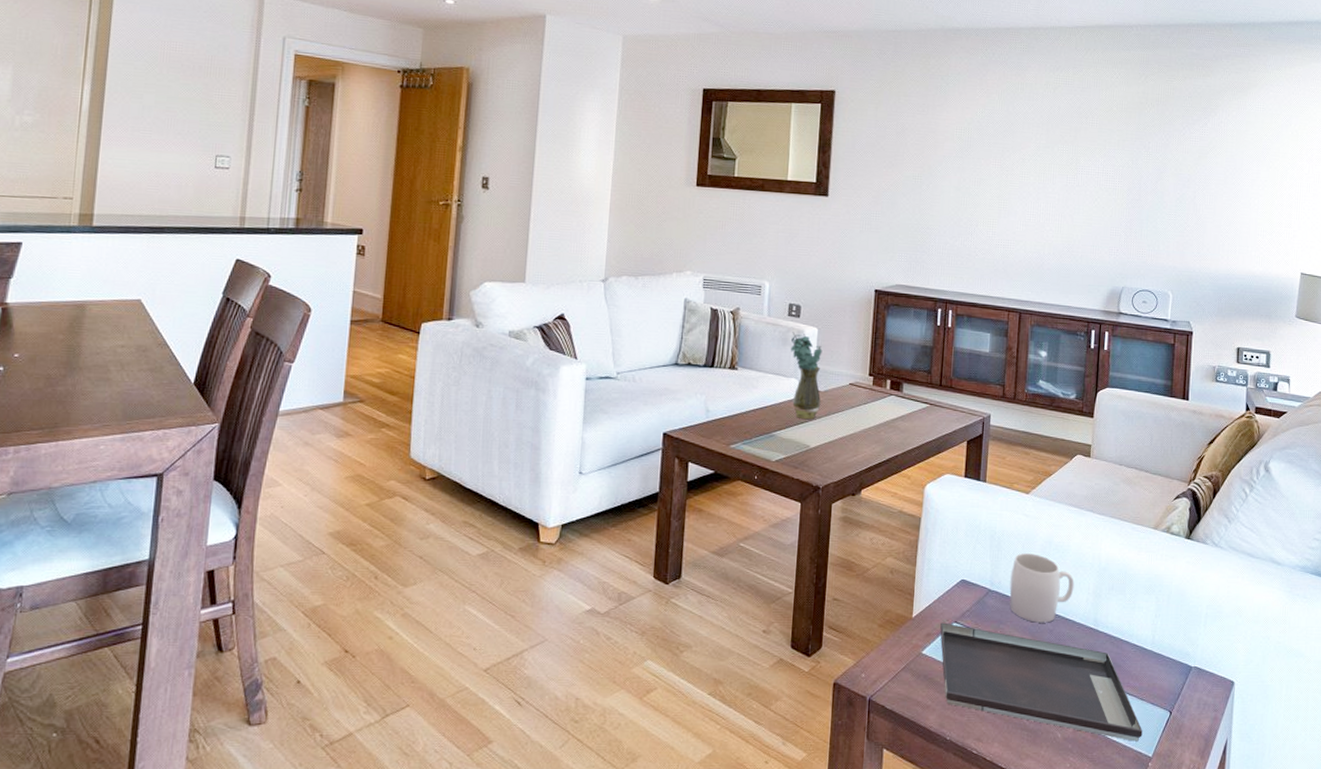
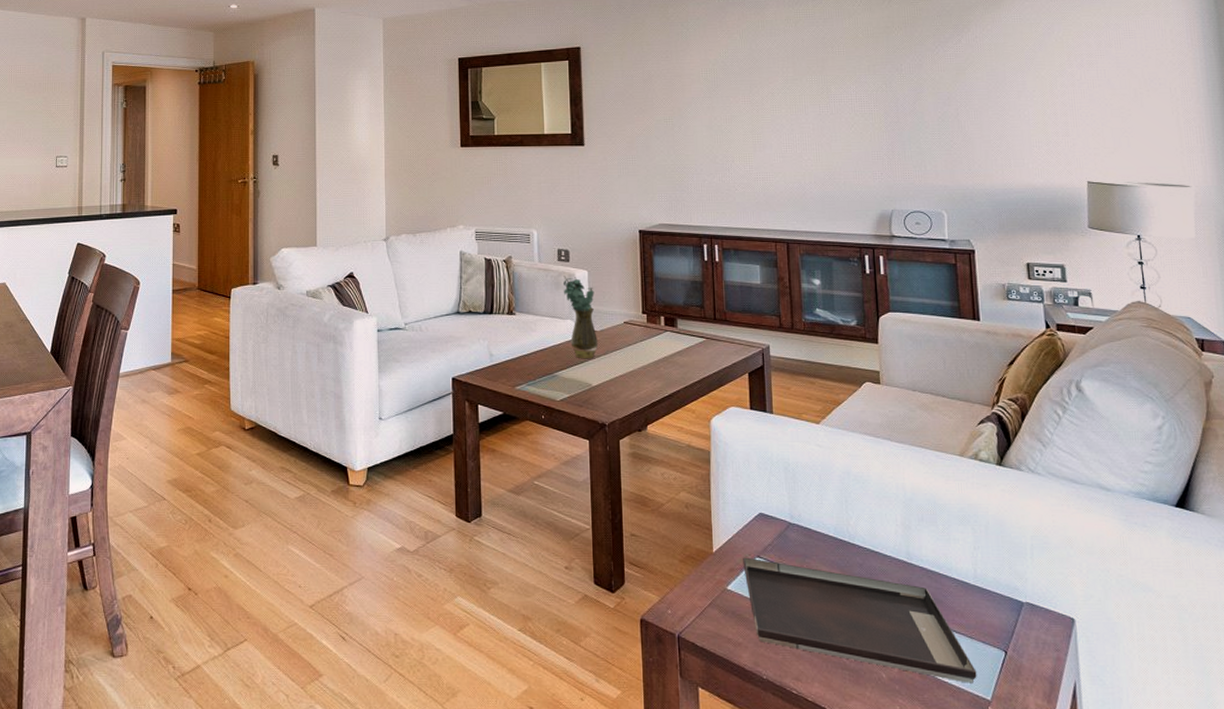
mug: present [1009,553,1075,623] -> none [810,485,880,557]

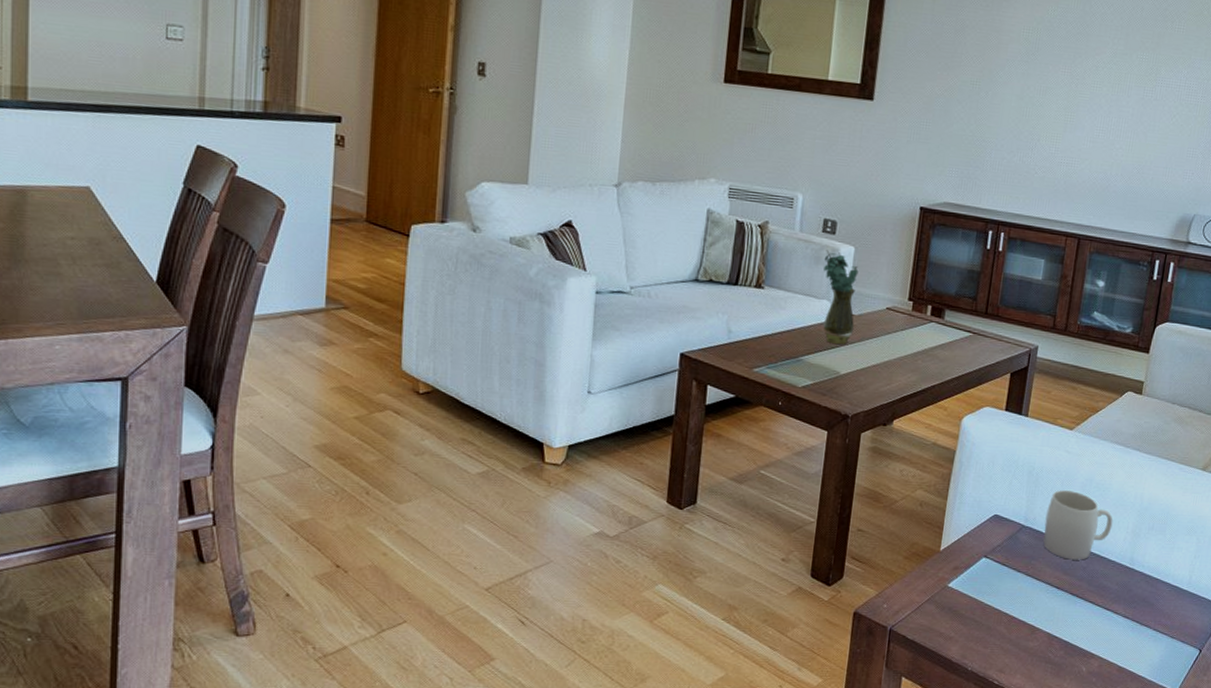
tray: present [743,557,977,683] -> none [968,556,1170,677]
mug: none [810,485,880,557] -> present [1043,490,1113,560]

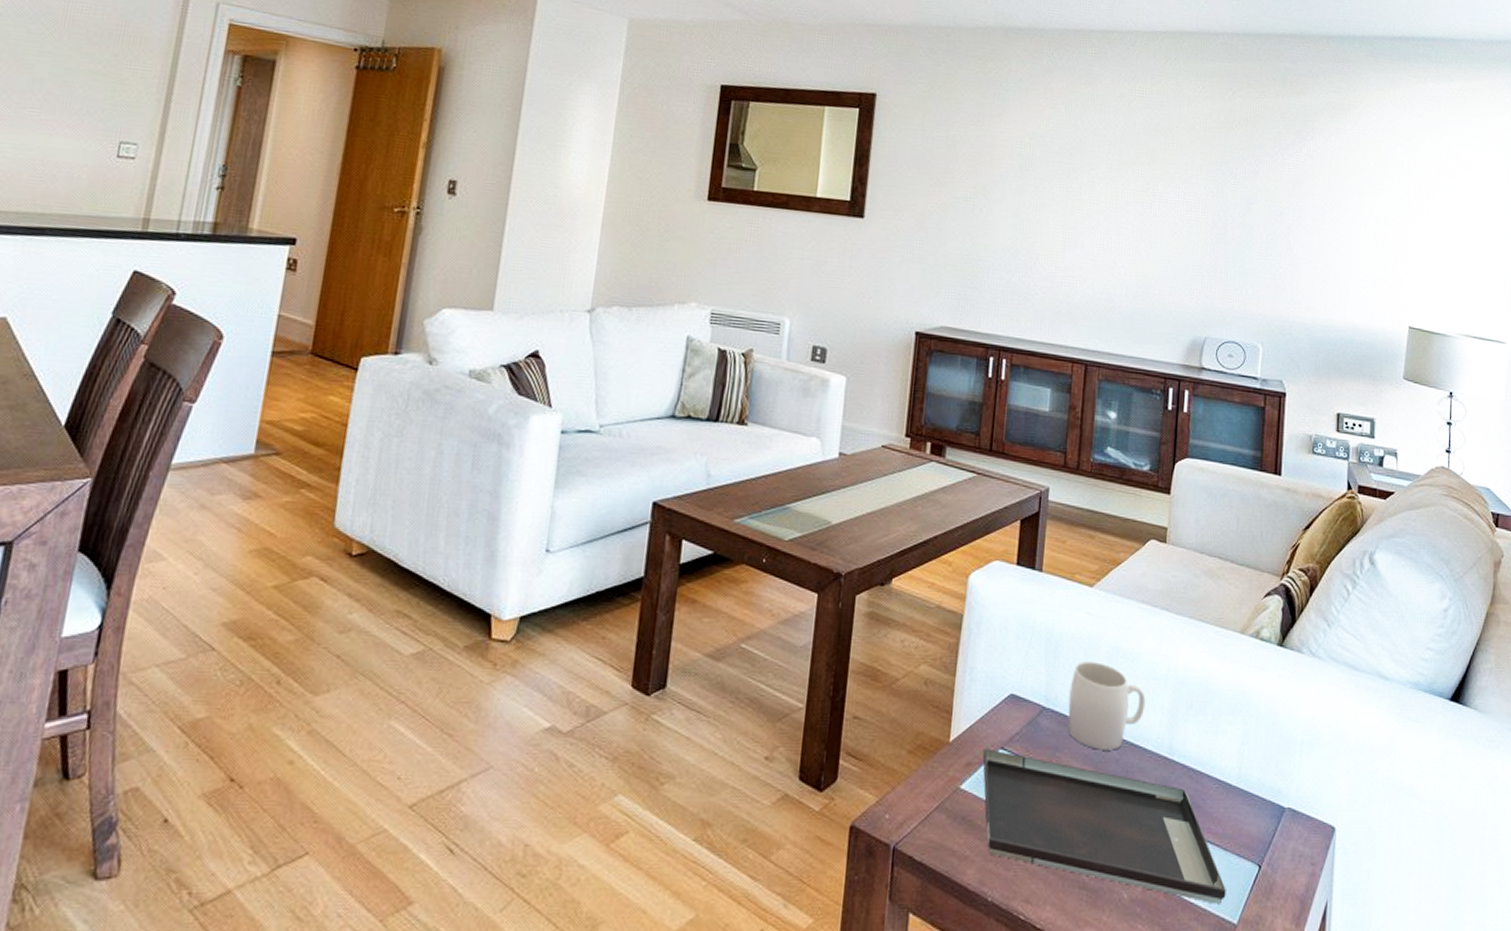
vase: present [823,250,859,345] -> none [812,380,851,490]
tray: none [968,556,1170,677] -> present [982,748,1226,904]

